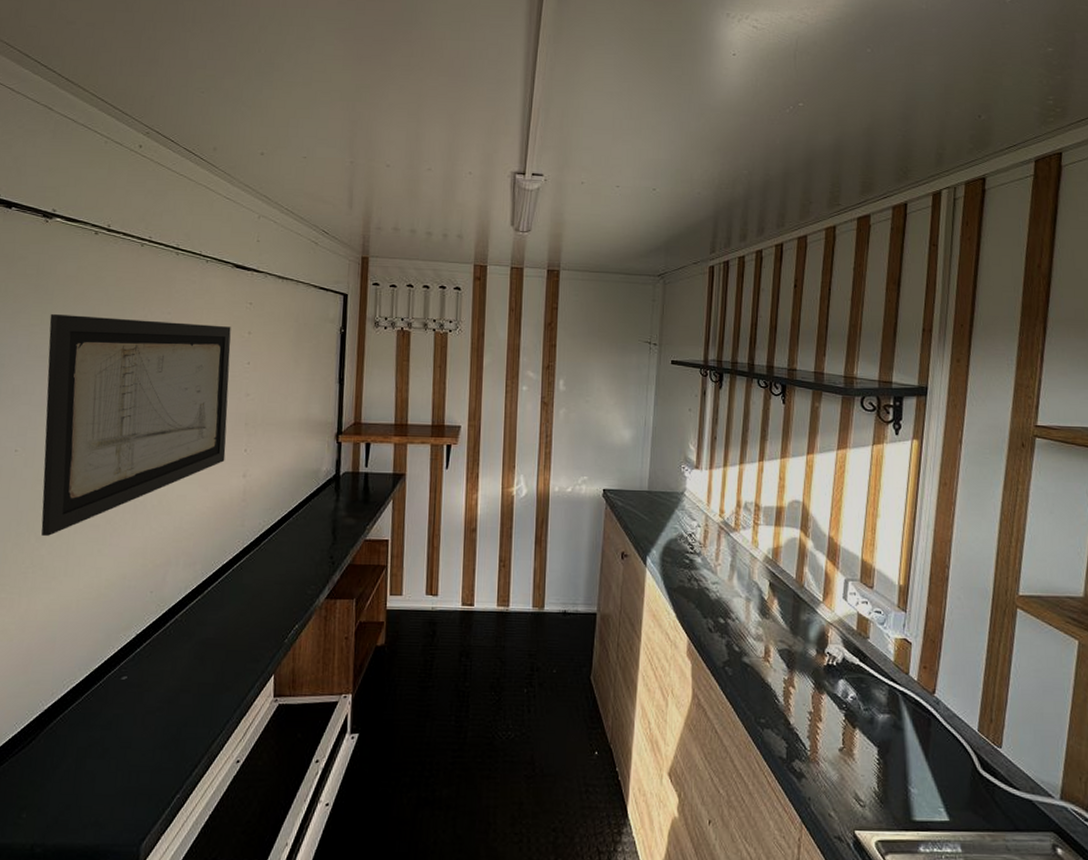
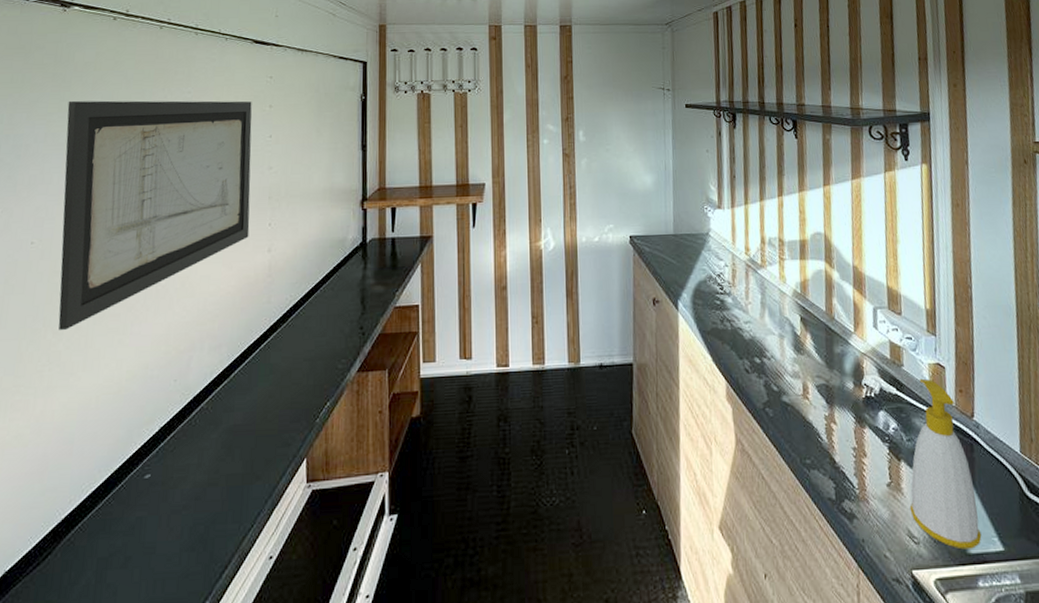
soap bottle: none [859,652,929,817] -> present [909,378,982,550]

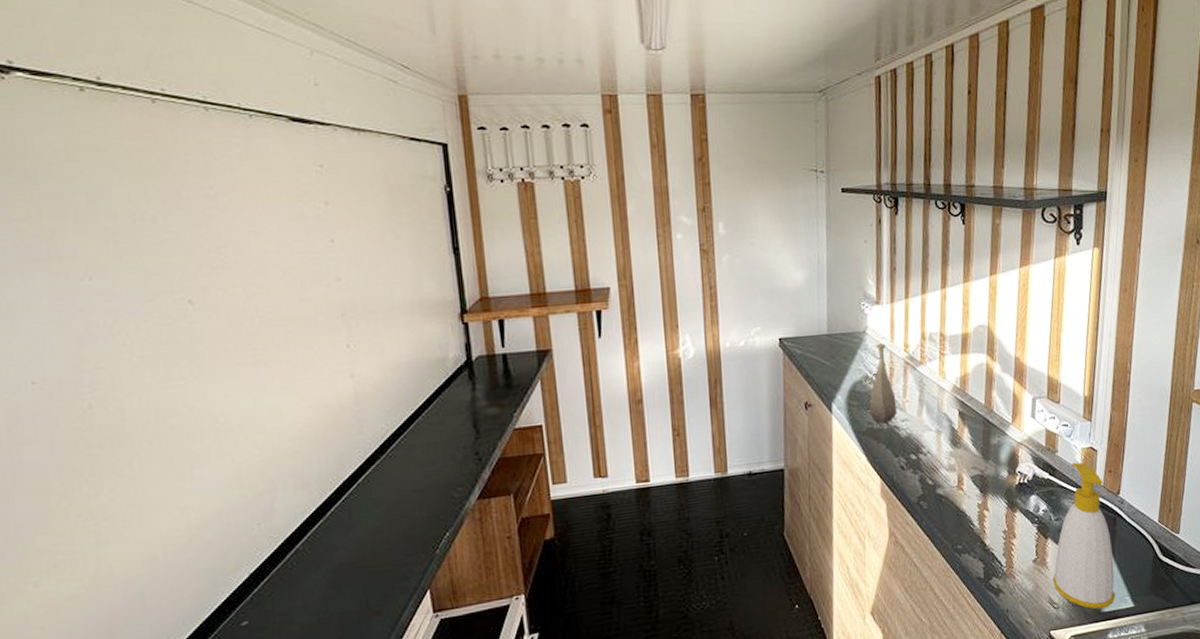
wall art: present [58,100,252,331] -> none [39,197,324,482]
bottle: none [713,245,740,325] -> present [869,343,897,424]

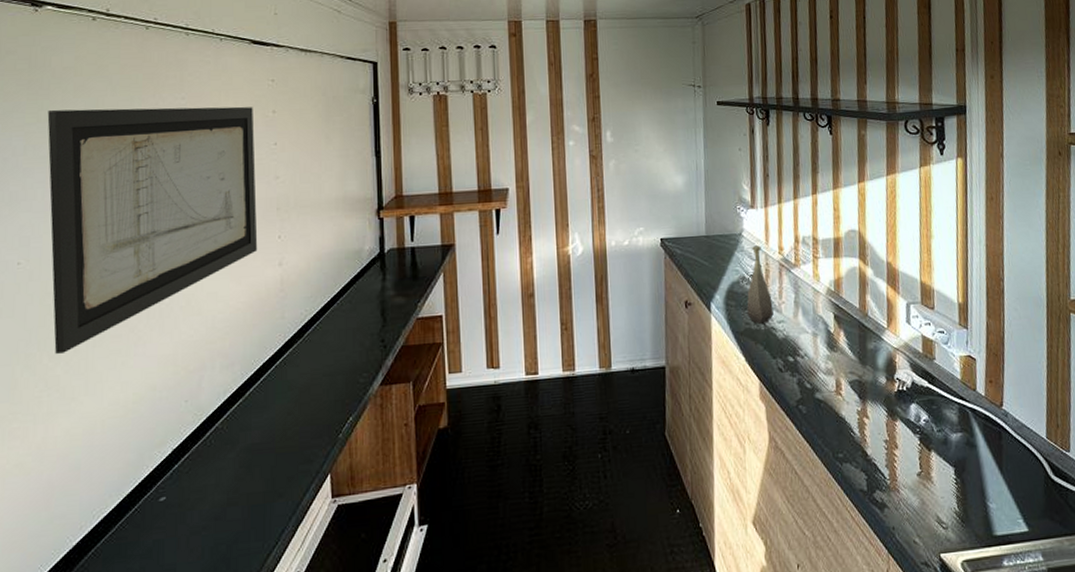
wall art: none [39,197,324,482] -> present [47,106,258,355]
soap bottle: present [1052,462,1116,609] -> none [939,370,1008,532]

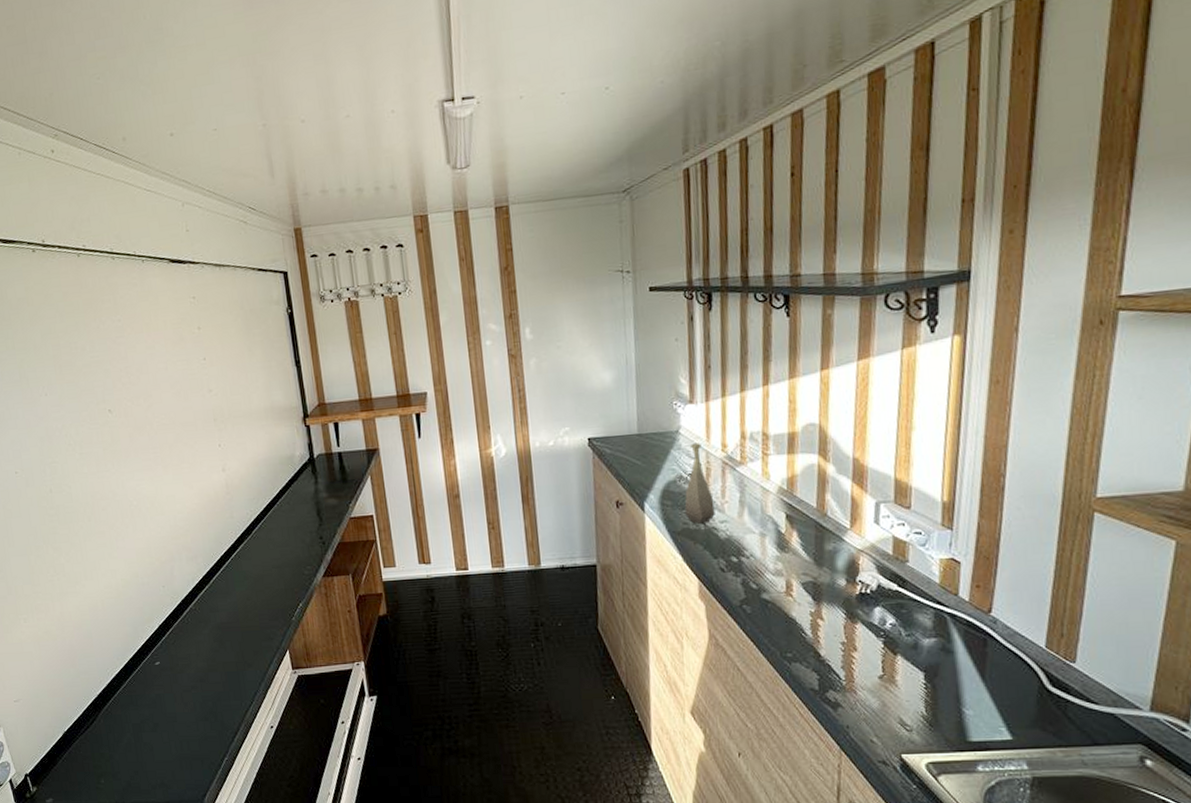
wall art: present [47,106,258,355] -> none [13,325,203,547]

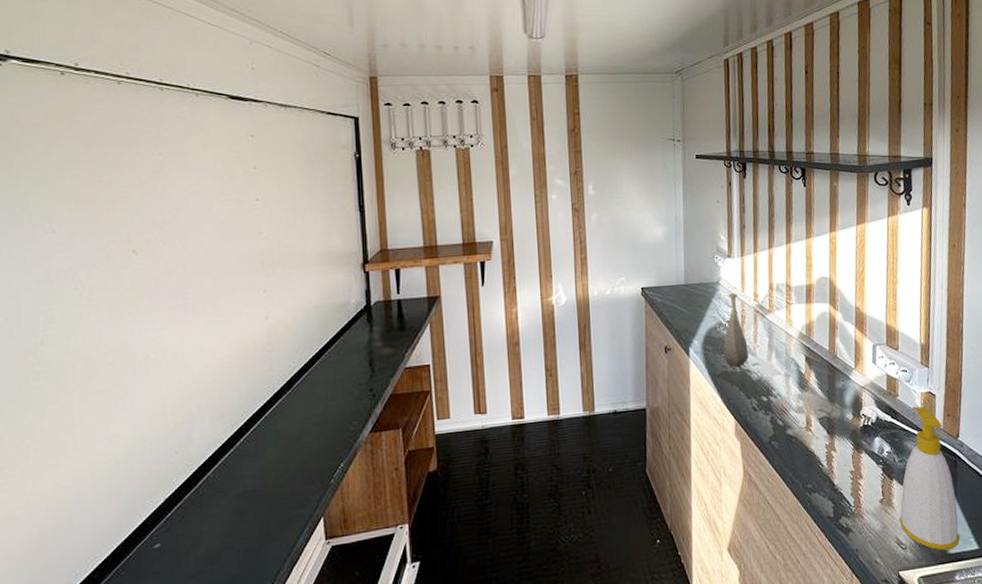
soap bottle: none [903,574,987,738] -> present [899,406,960,551]

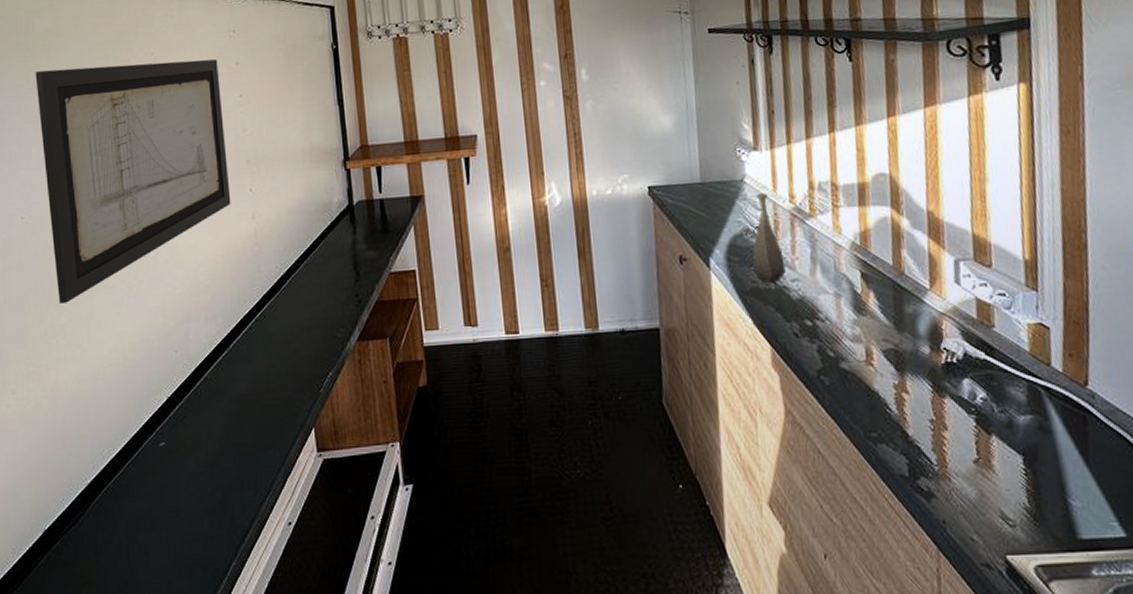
wall art: none [18,162,243,411] -> present [35,59,231,305]
soap bottle: present [899,406,960,551] -> none [1003,341,1097,534]

